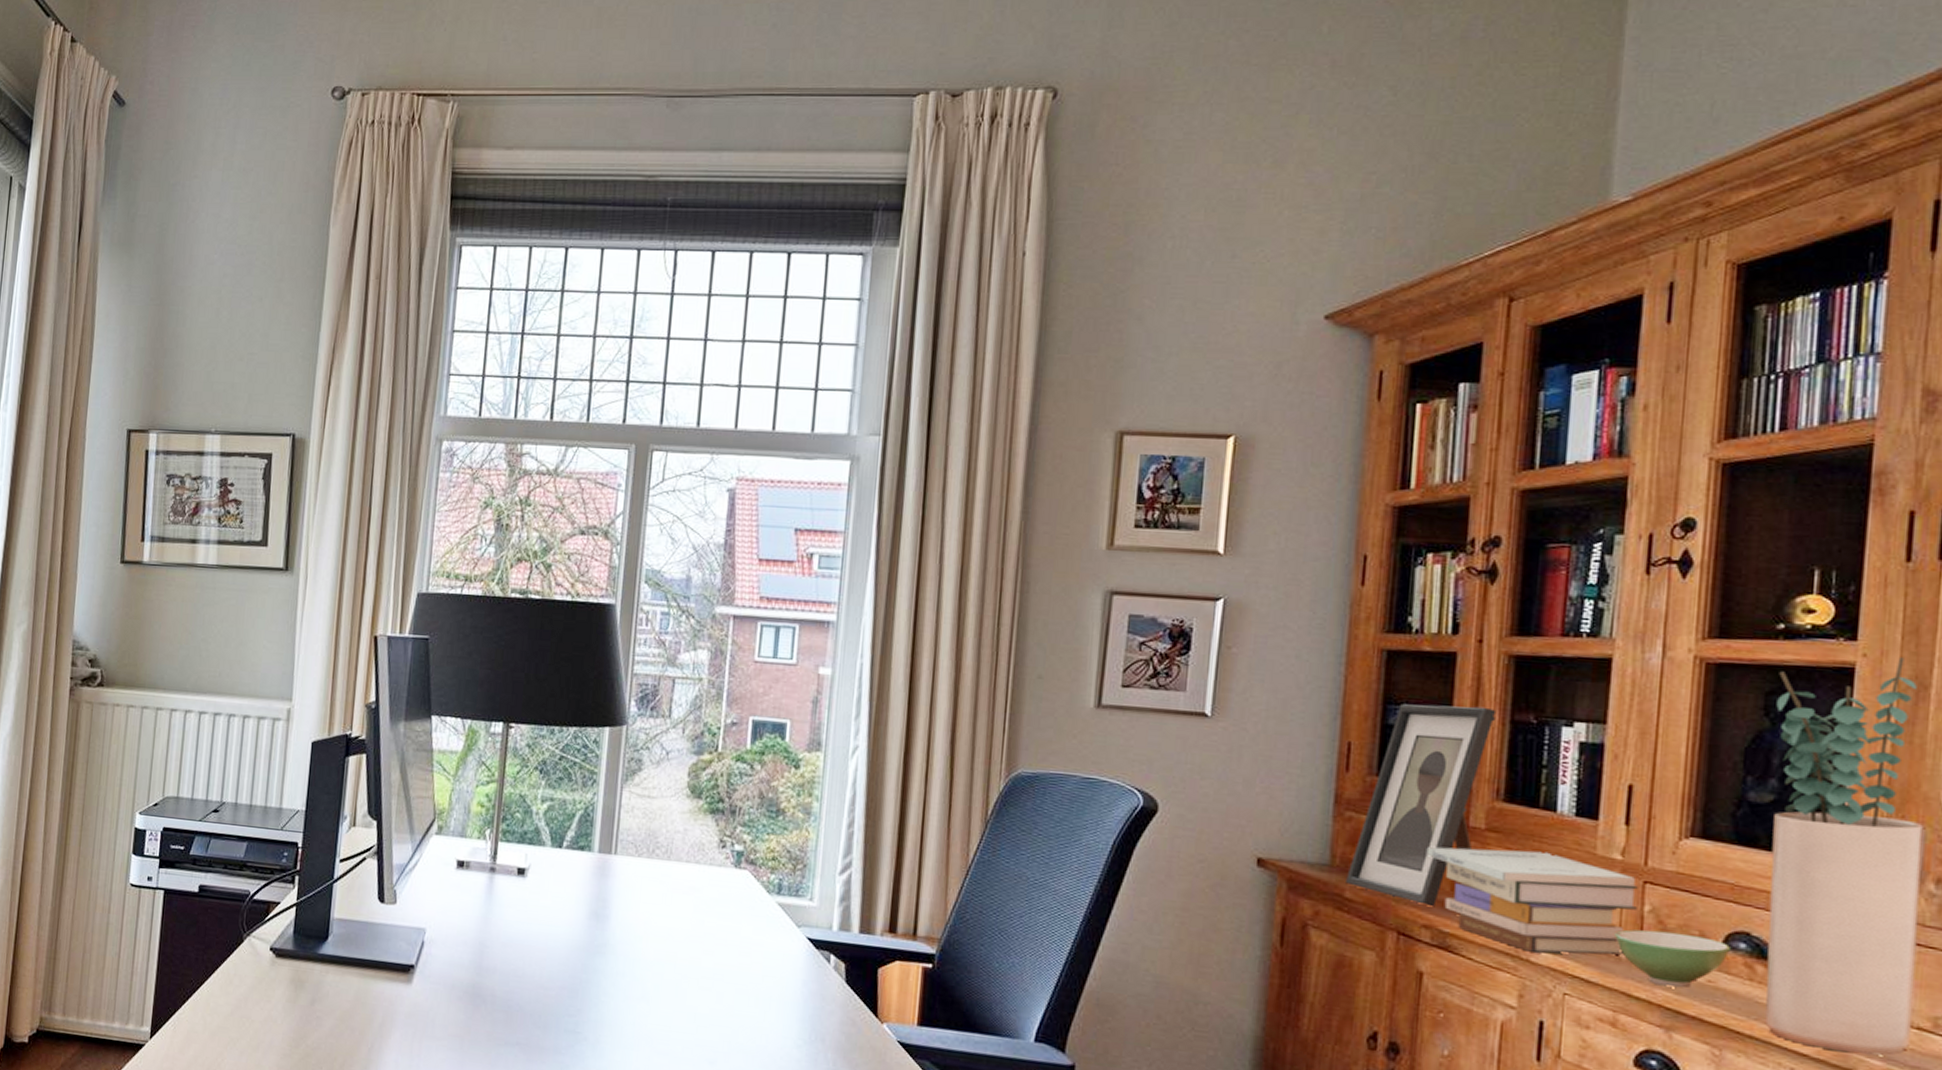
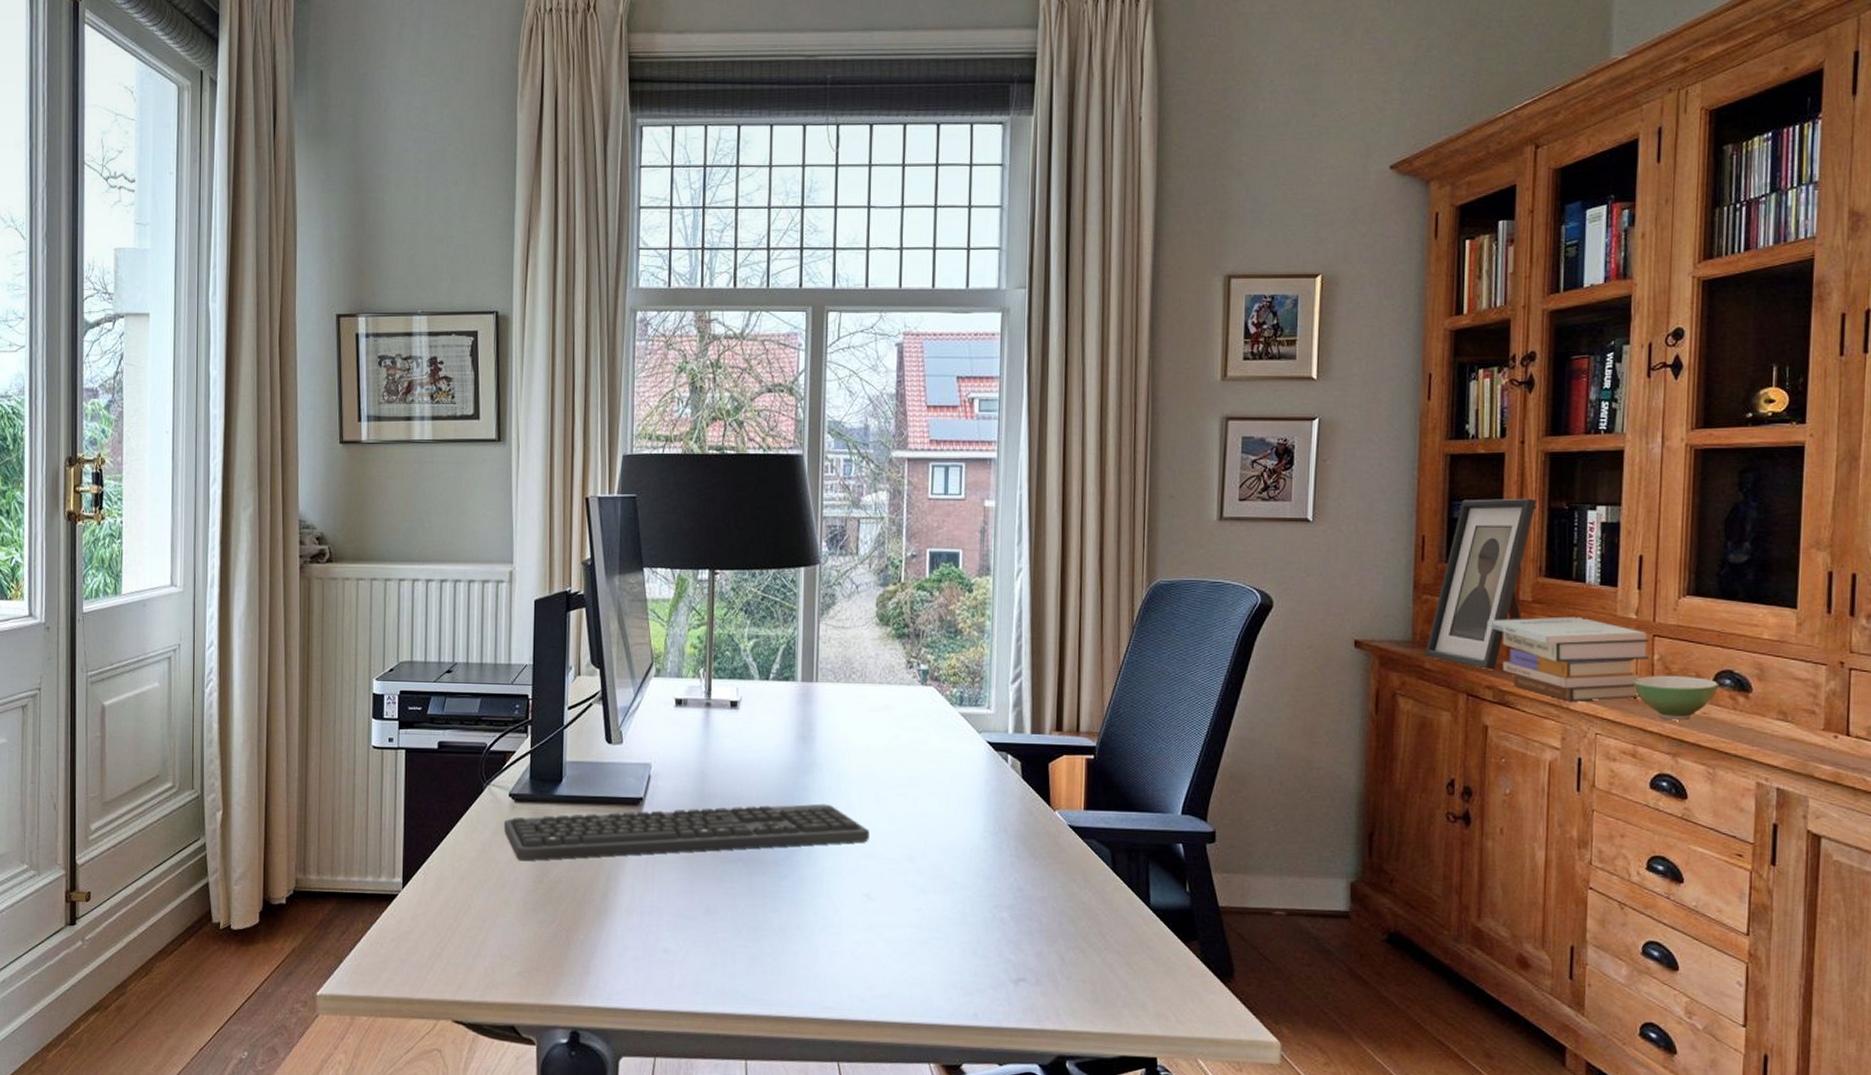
computer keyboard: none [261,973,666,1038] -> present [503,803,870,861]
vase: present [1765,657,1923,1056] -> none [1745,435,1857,762]

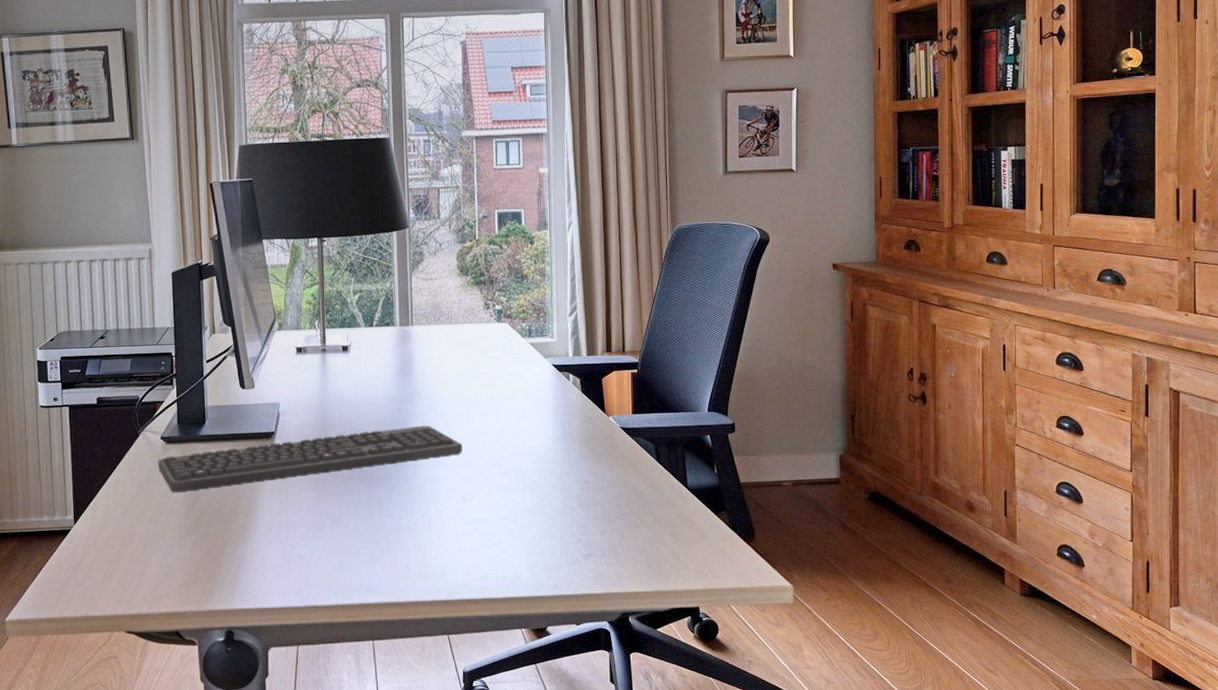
picture frame: present [1425,498,1537,670] -> none [886,144,964,281]
books: present [1486,616,1650,701] -> none [931,234,1052,301]
bowl: present [1633,675,1720,721] -> none [1040,275,1103,311]

